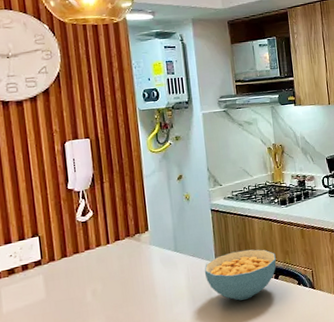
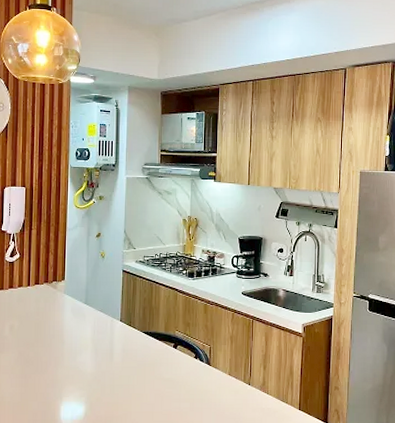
cereal bowl: present [204,249,276,301] -> none [109,314,177,362]

